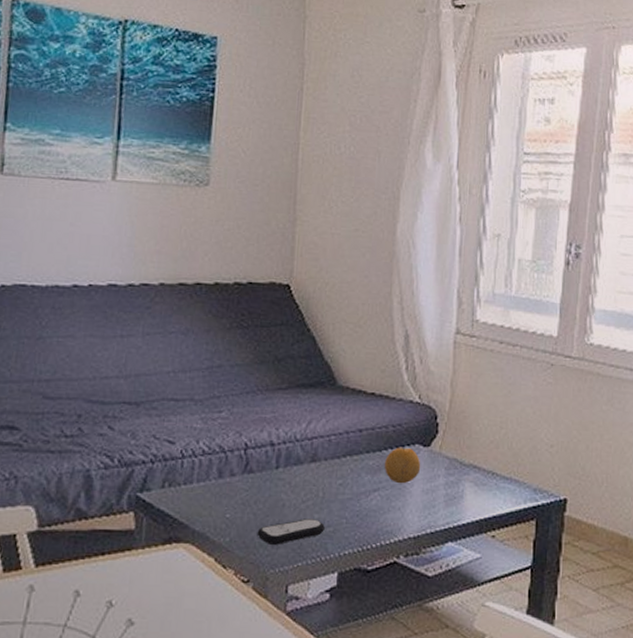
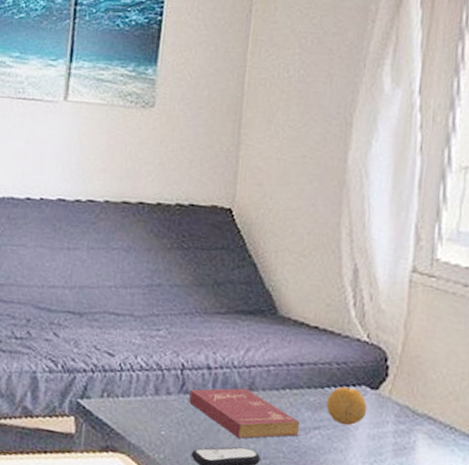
book: none [253,460,361,510] -> present [189,388,300,439]

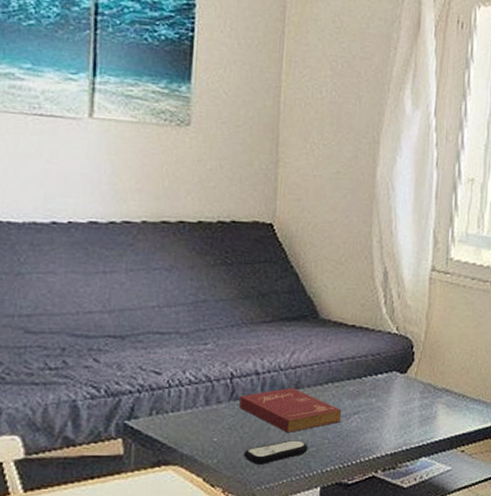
fruit: present [326,386,368,426] -> none [363,374,398,407]

